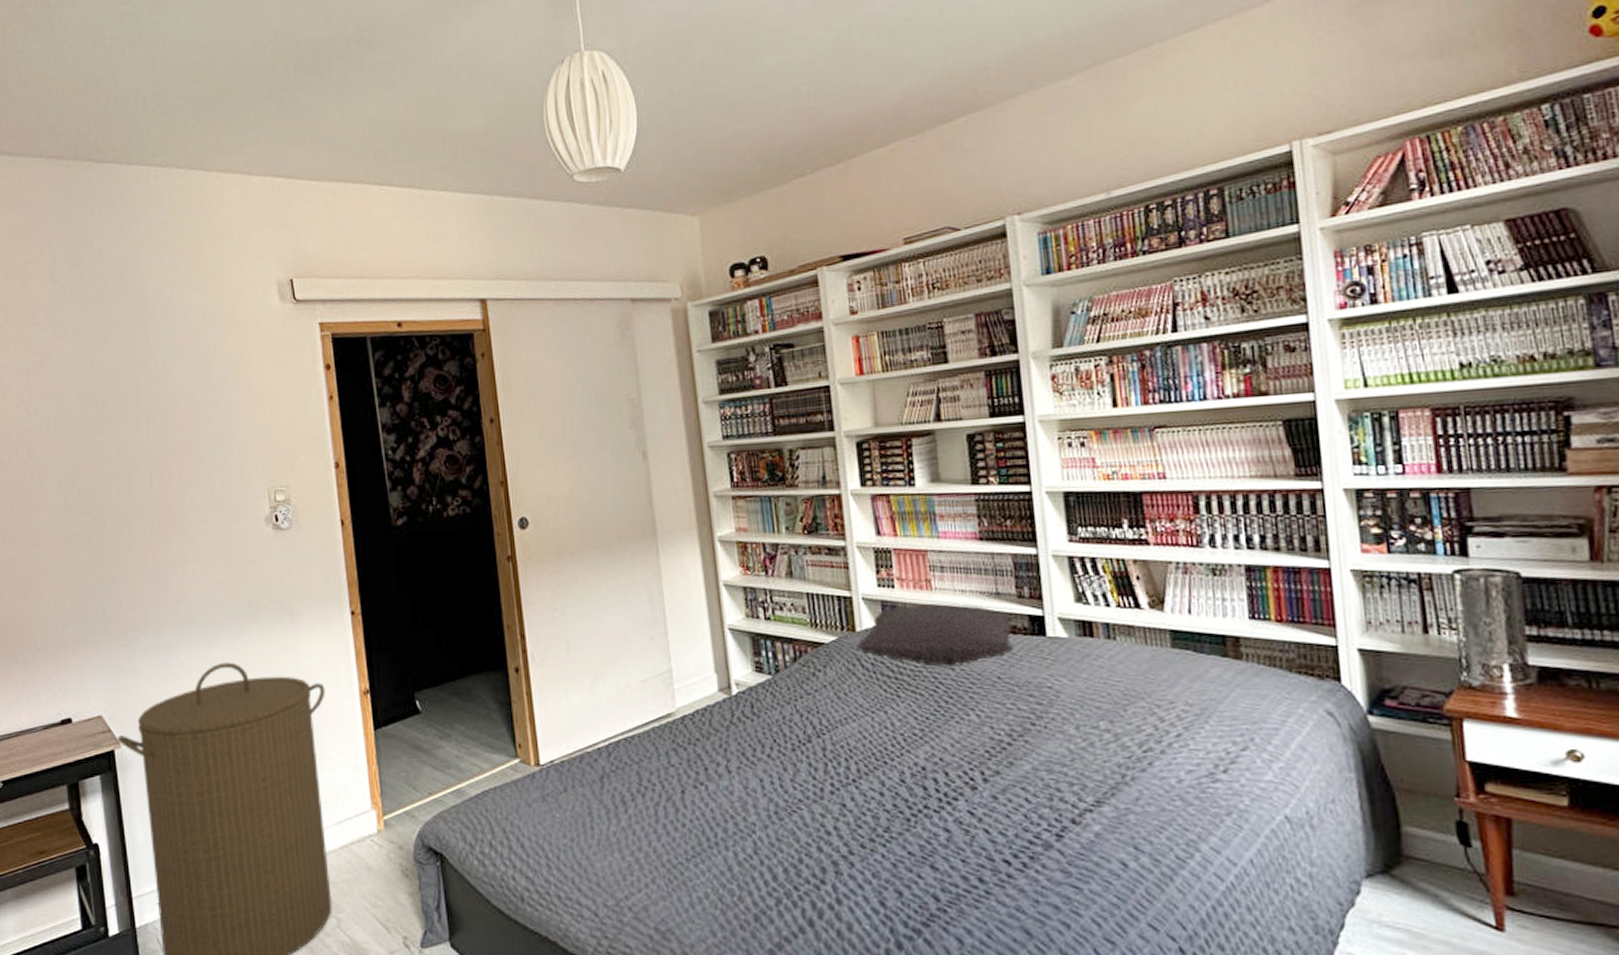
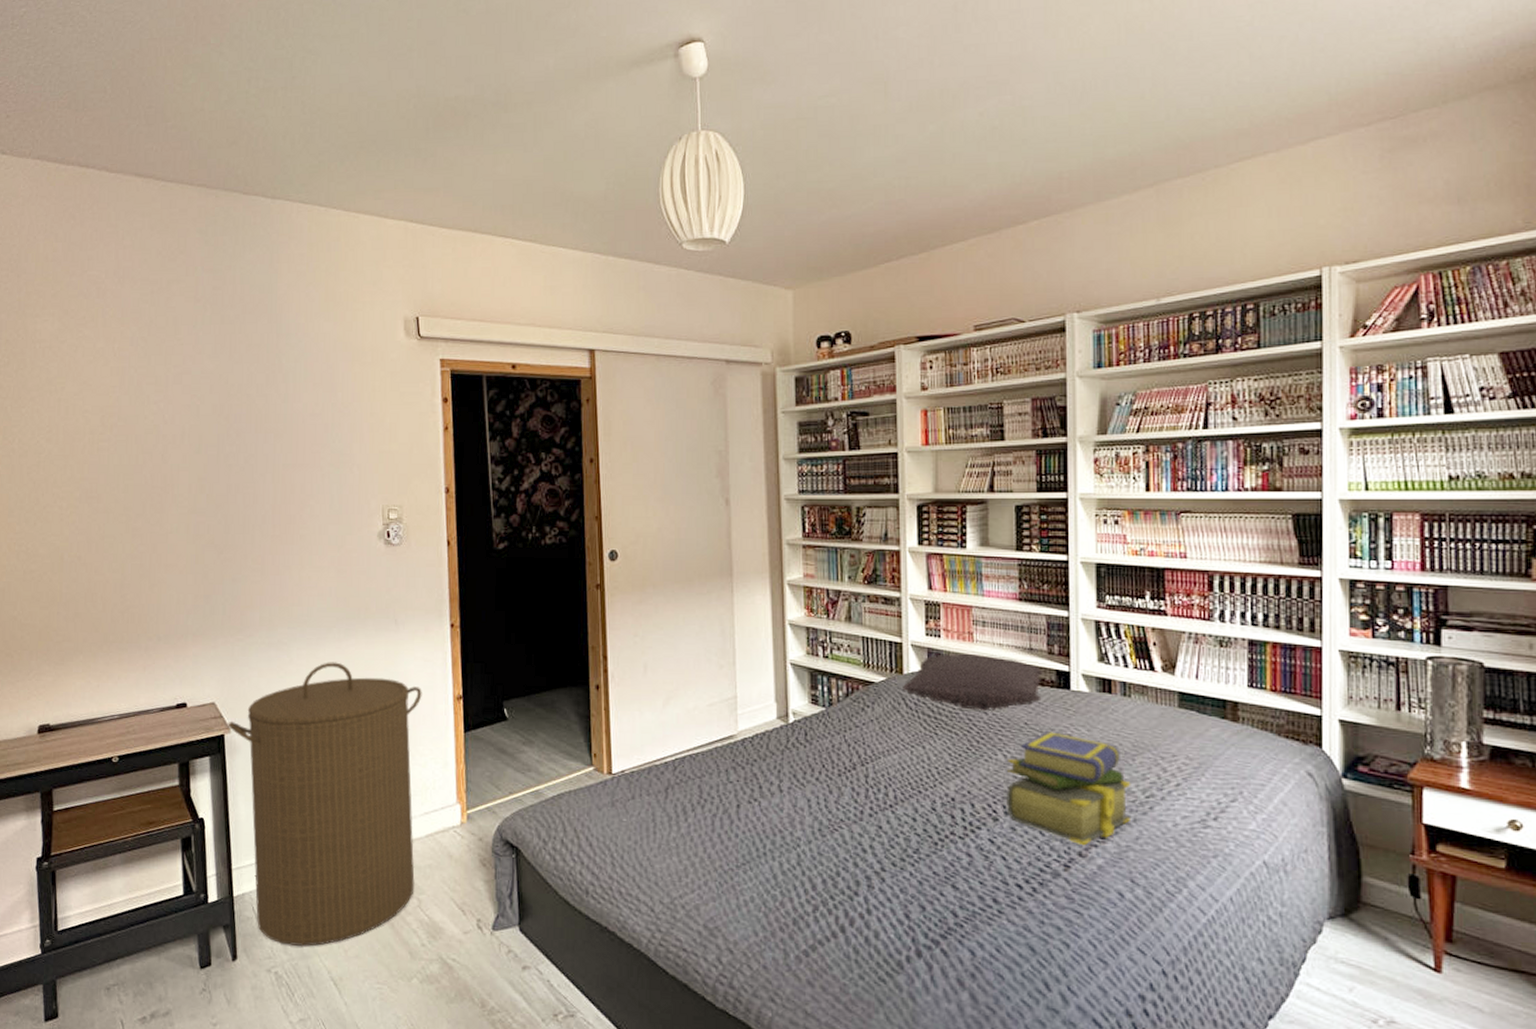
stack of books: none [981,685,1127,812] -> present [1006,731,1131,846]

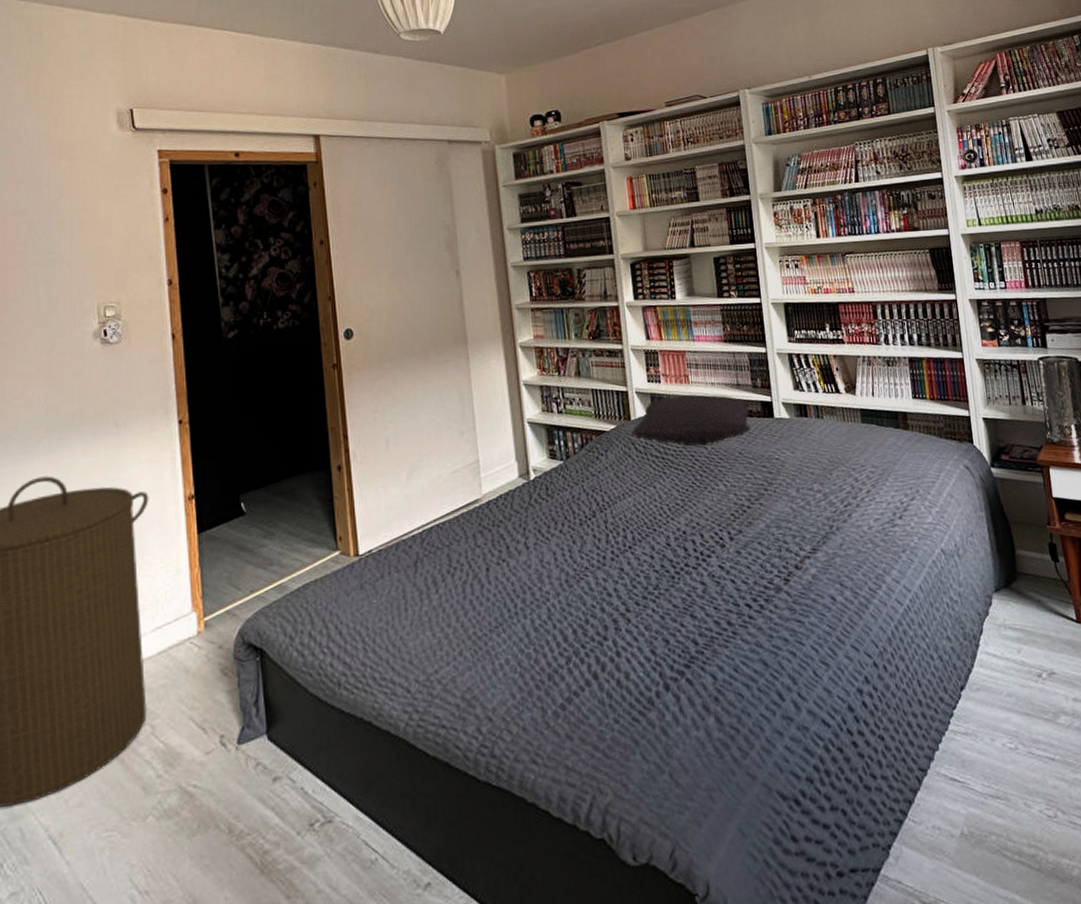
stack of books: present [1006,731,1131,846] -> none [728,458,834,559]

